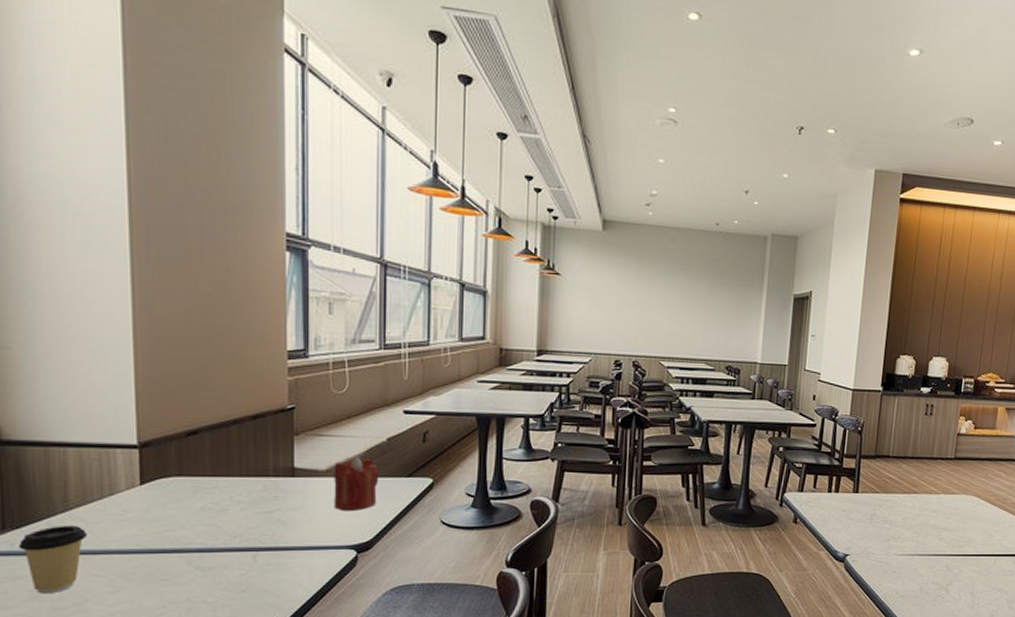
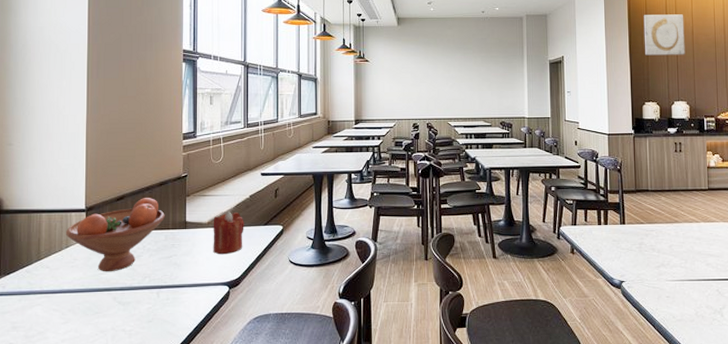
coffee cup: present [18,524,87,594] -> none [7,271,50,325]
fruit bowl: none [107,434,262,529] -> present [65,198,165,272]
wall art: none [908,249,960,303] -> present [643,14,685,56]

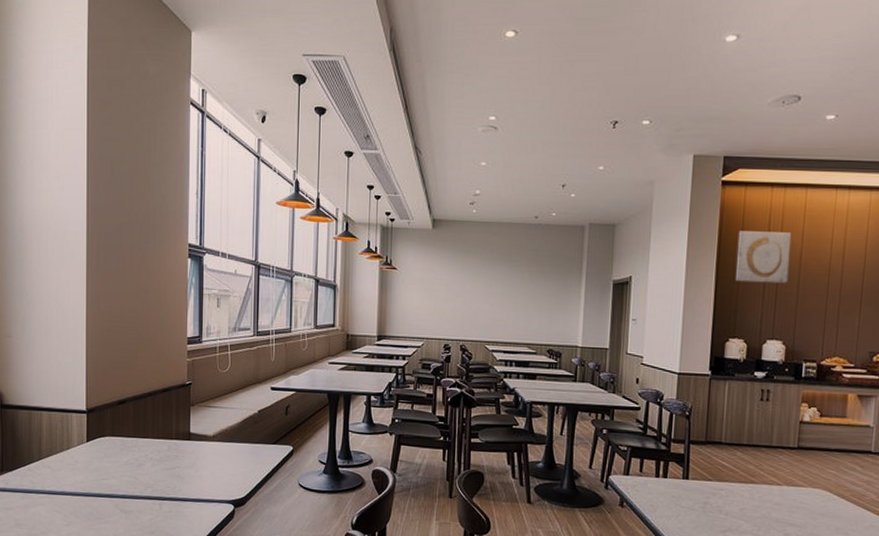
fruit bowl: present [65,198,165,272] -> none [66,404,168,479]
candle: present [213,210,244,255] -> none [218,425,252,472]

